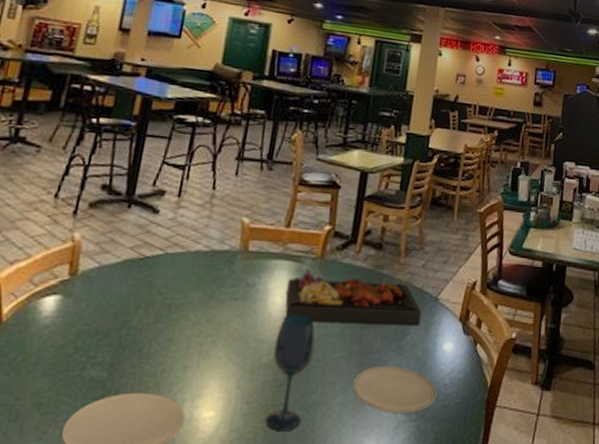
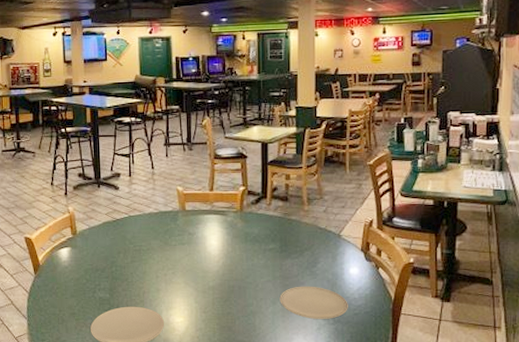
wineglass: present [266,314,316,432] -> none [216,252,246,331]
food platter: present [285,269,422,326] -> none [218,220,328,257]

